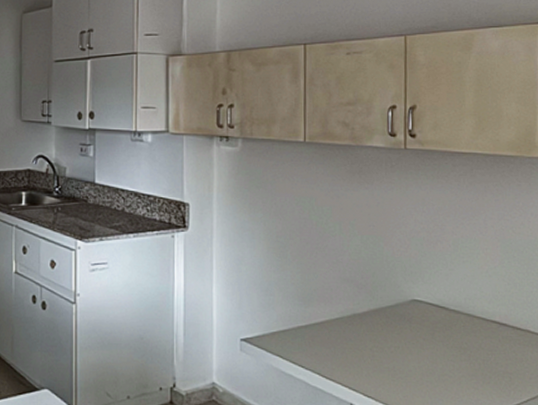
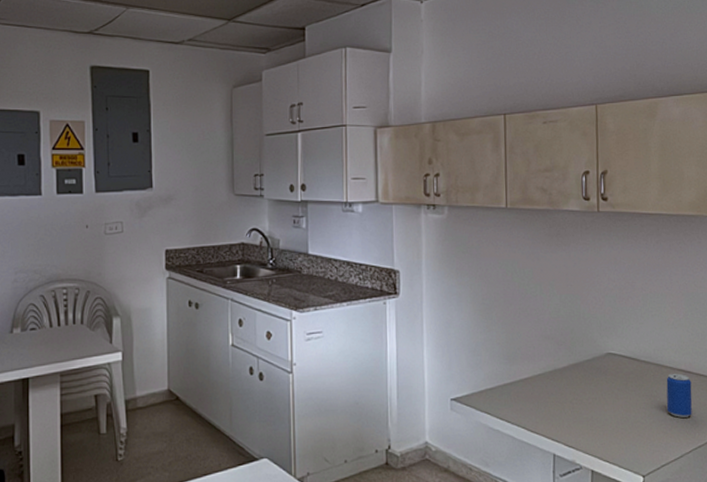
beverage can: none [478,325,508,373] -> present [666,373,693,418]

